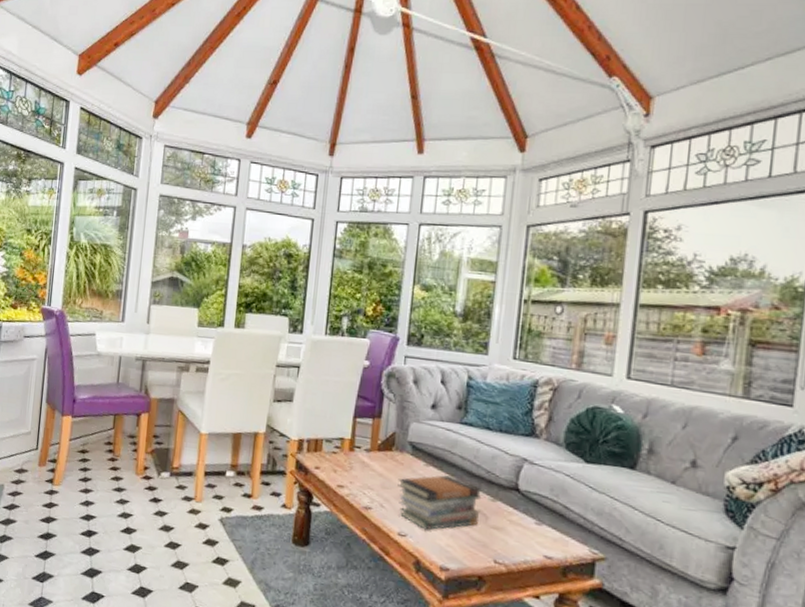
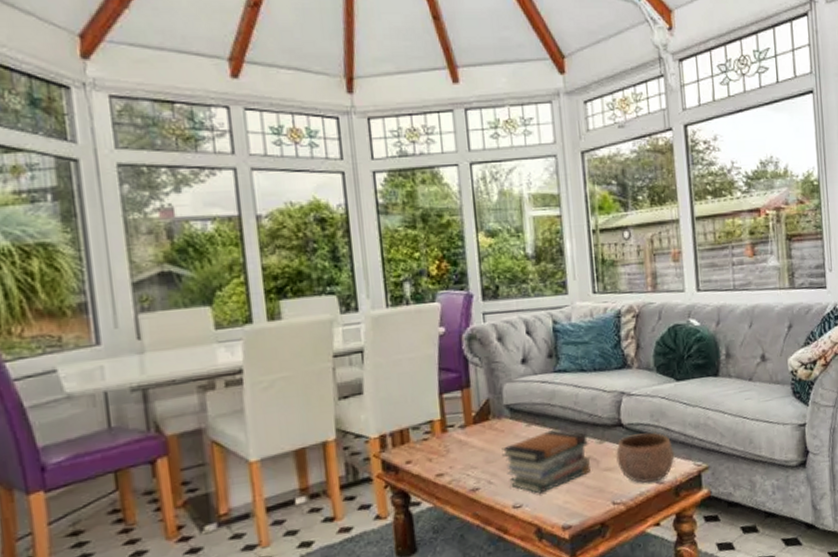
bowl: none [506,501,570,556] -> present [616,432,675,484]

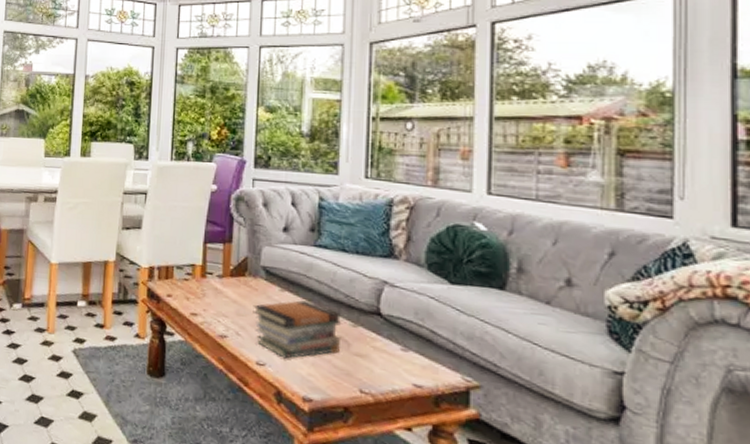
bowl: present [616,432,675,484] -> none [370,326,439,384]

